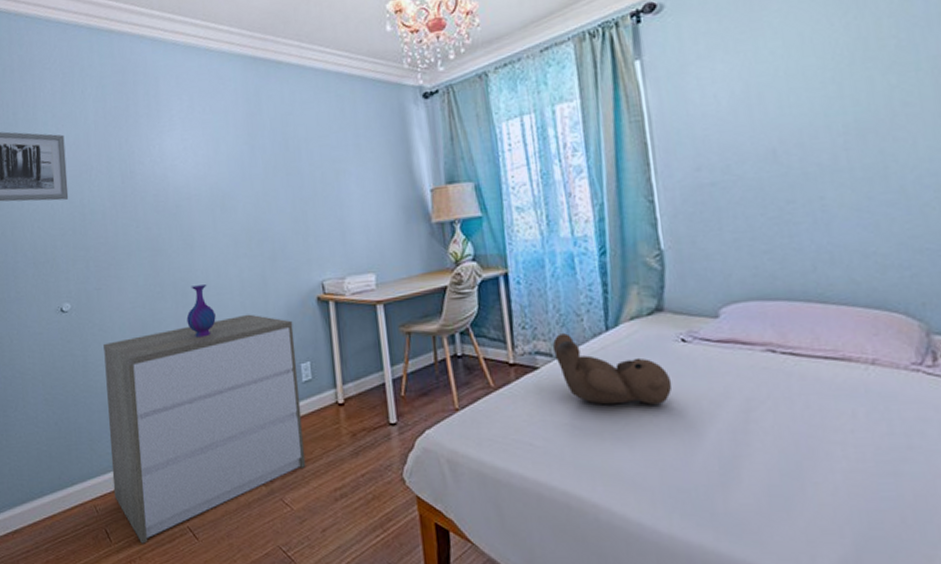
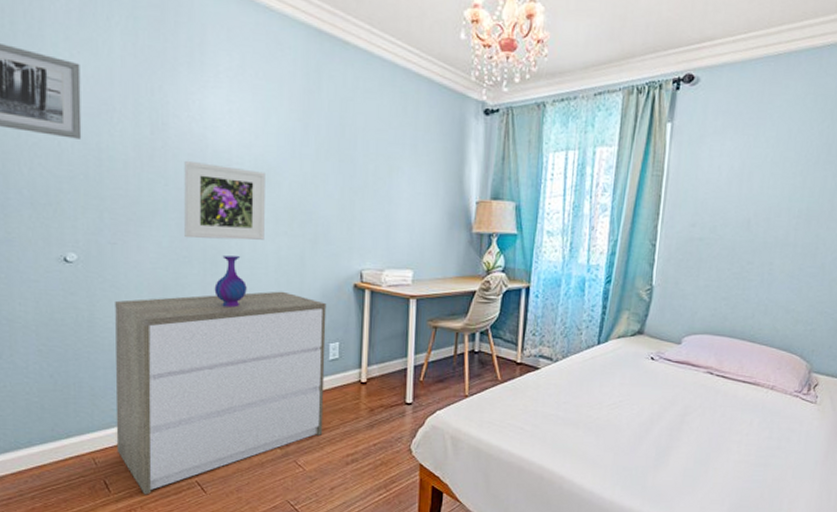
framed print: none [151,199,227,274] -> present [184,160,265,240]
teddy bear: present [553,333,673,405] -> none [554,343,637,405]

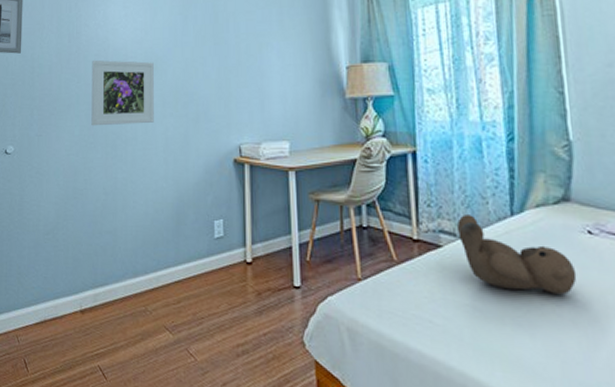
dresser: present [115,291,327,495] -> none [35,170,212,378]
vase: present [214,255,247,308] -> none [114,139,140,188]
teddy bear: none [554,343,637,405] -> present [457,215,577,295]

